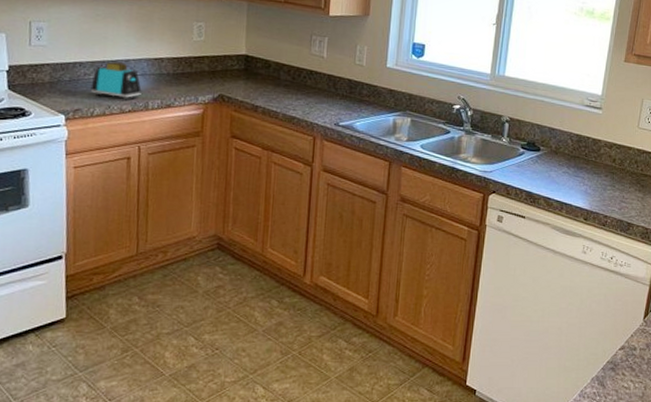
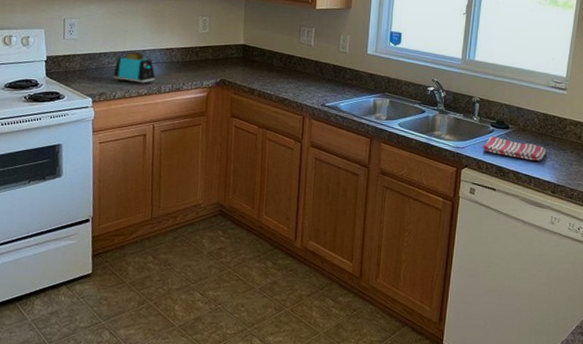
dish towel: none [512,158,580,186] -> present [483,135,547,161]

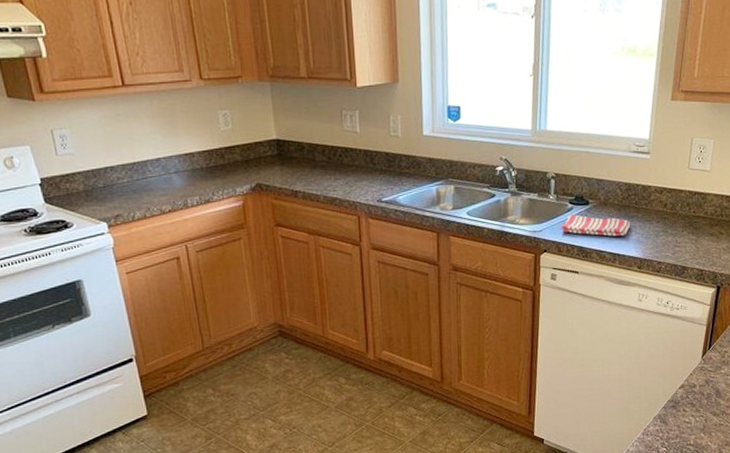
toaster: present [113,52,156,85] -> none [126,162,178,201]

